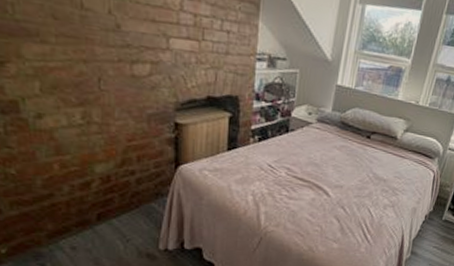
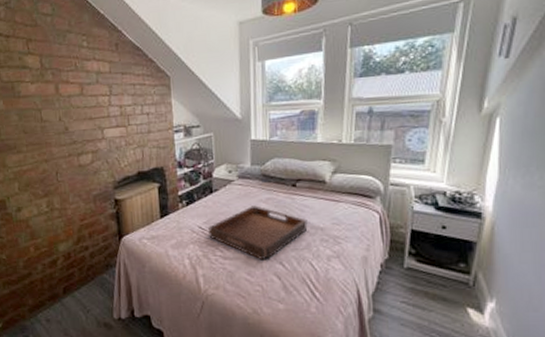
serving tray: none [277,151,374,204] -> present [208,205,308,261]

